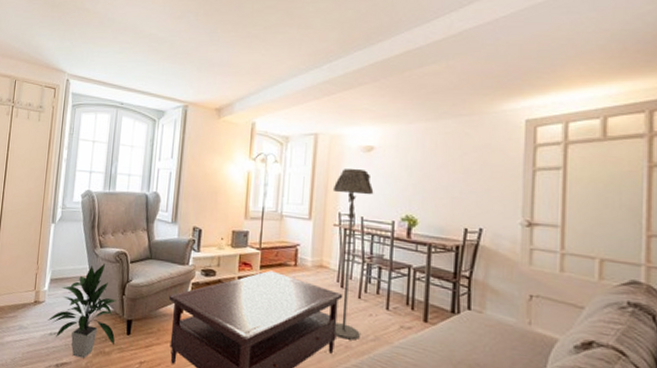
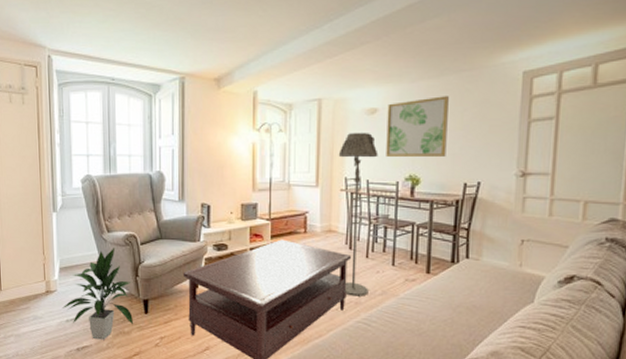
wall art: none [382,139,448,199] -> present [386,96,449,157]

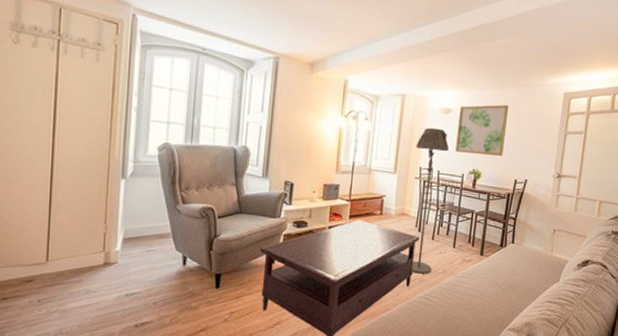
indoor plant: present [63,247,134,340] -> none [122,219,205,316]

